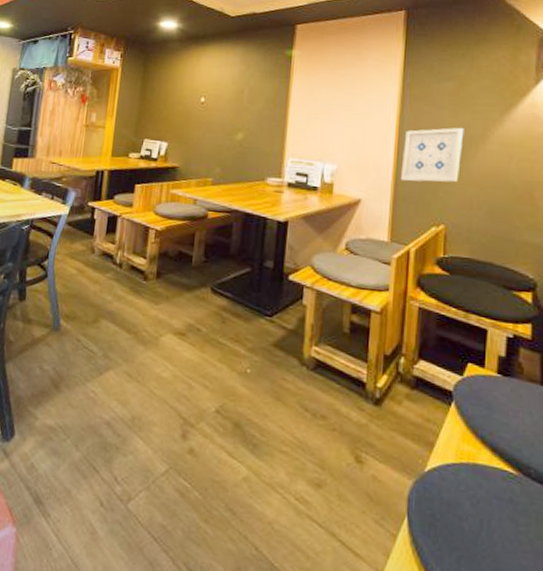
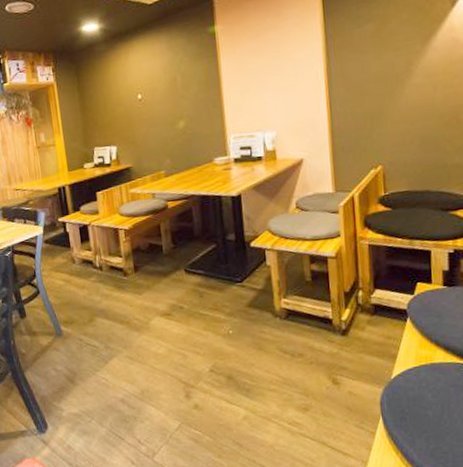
wall art: present [400,127,464,183] -> none [335,67,390,133]

